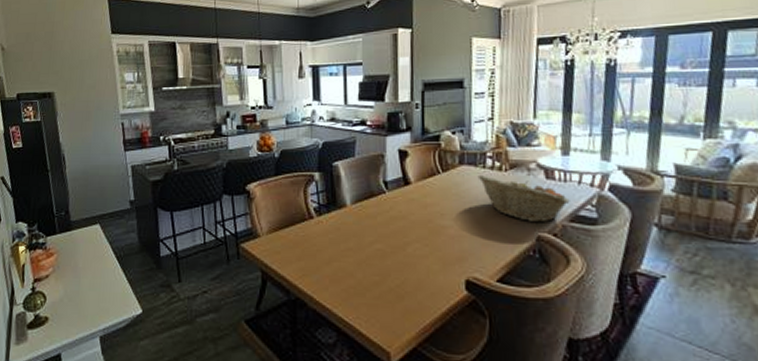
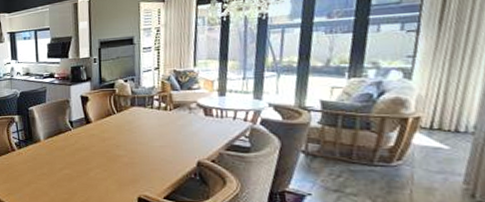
fruit basket: present [477,174,570,223] -> none [146,113,226,152]

